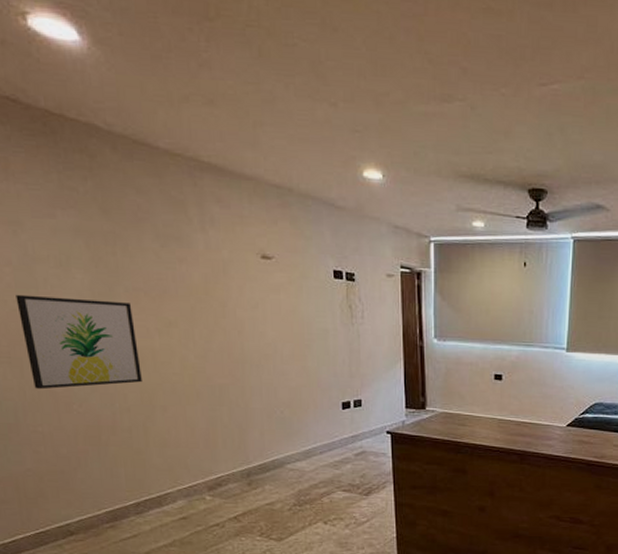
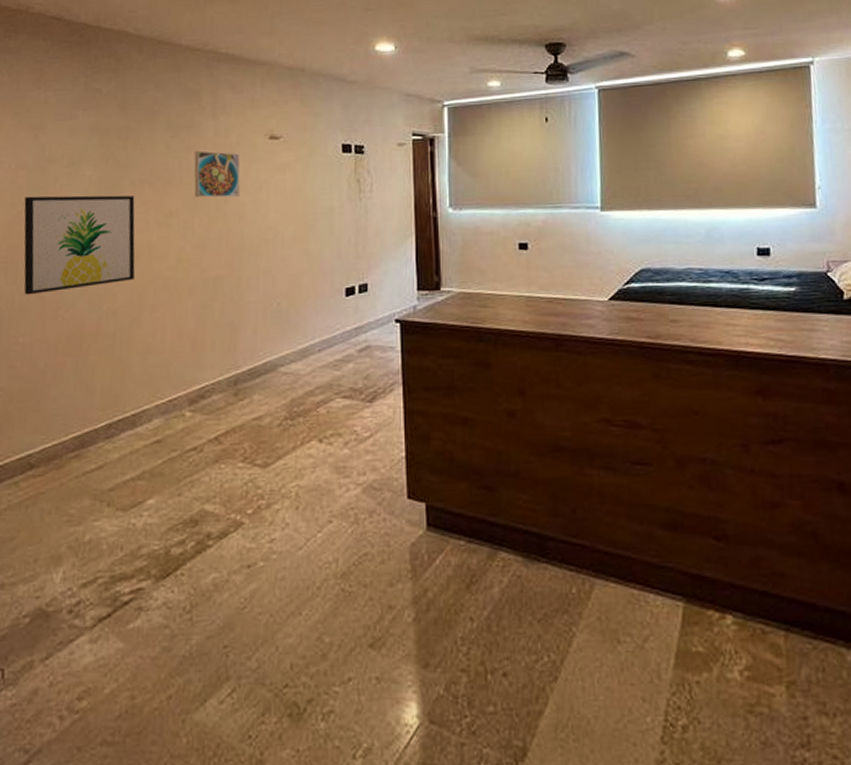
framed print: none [186,263,236,312] -> present [194,150,240,198]

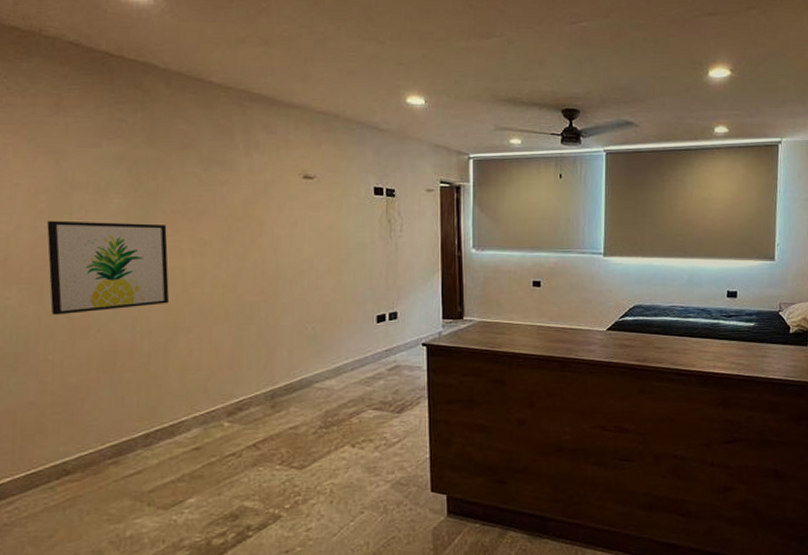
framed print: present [194,150,240,198] -> none [227,185,275,230]

